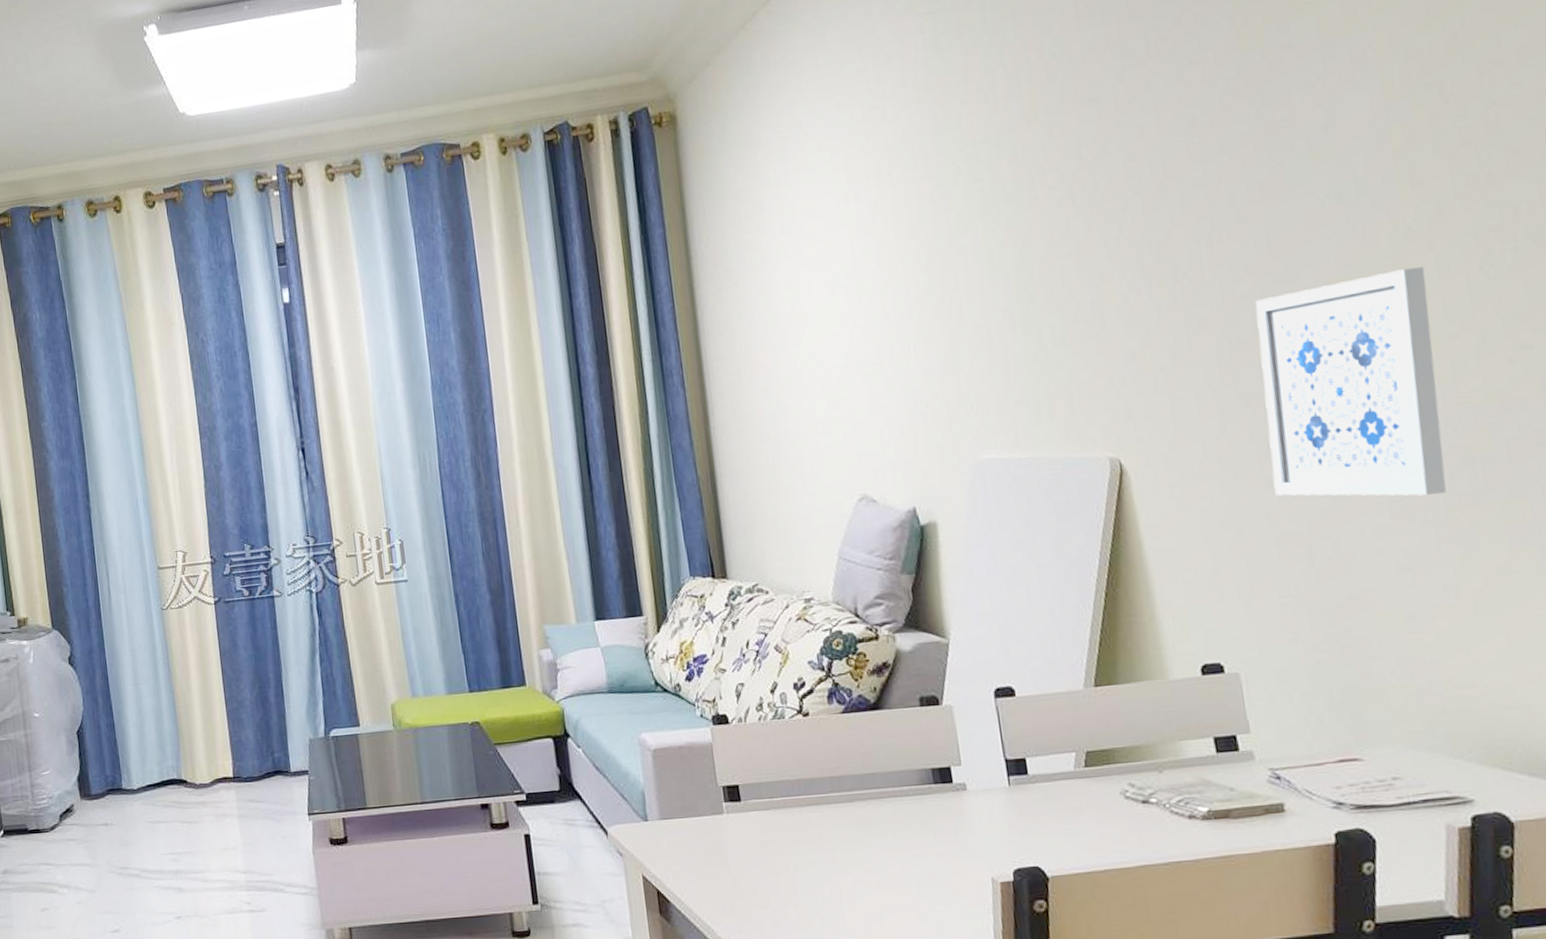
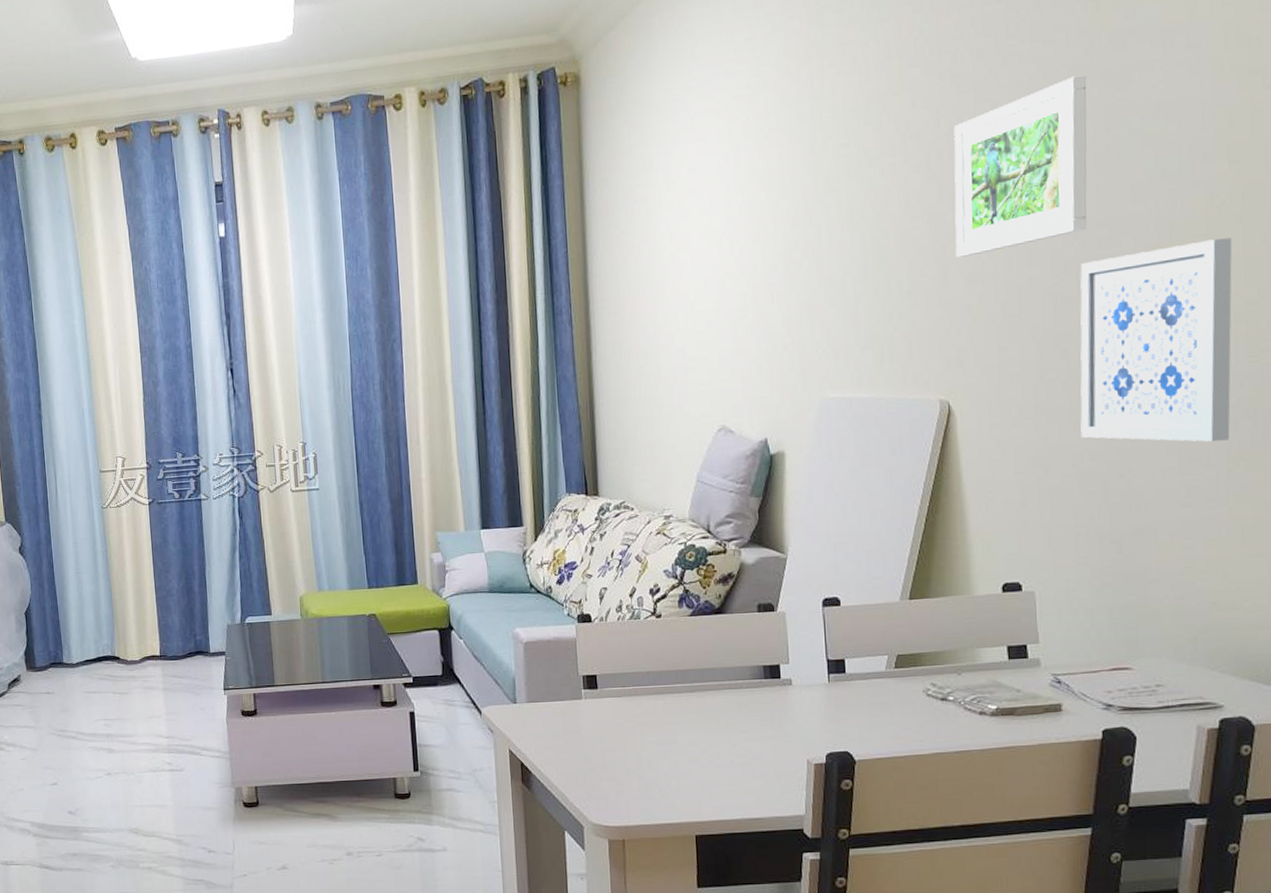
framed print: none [1097,95,1258,299] -> present [954,75,1087,257]

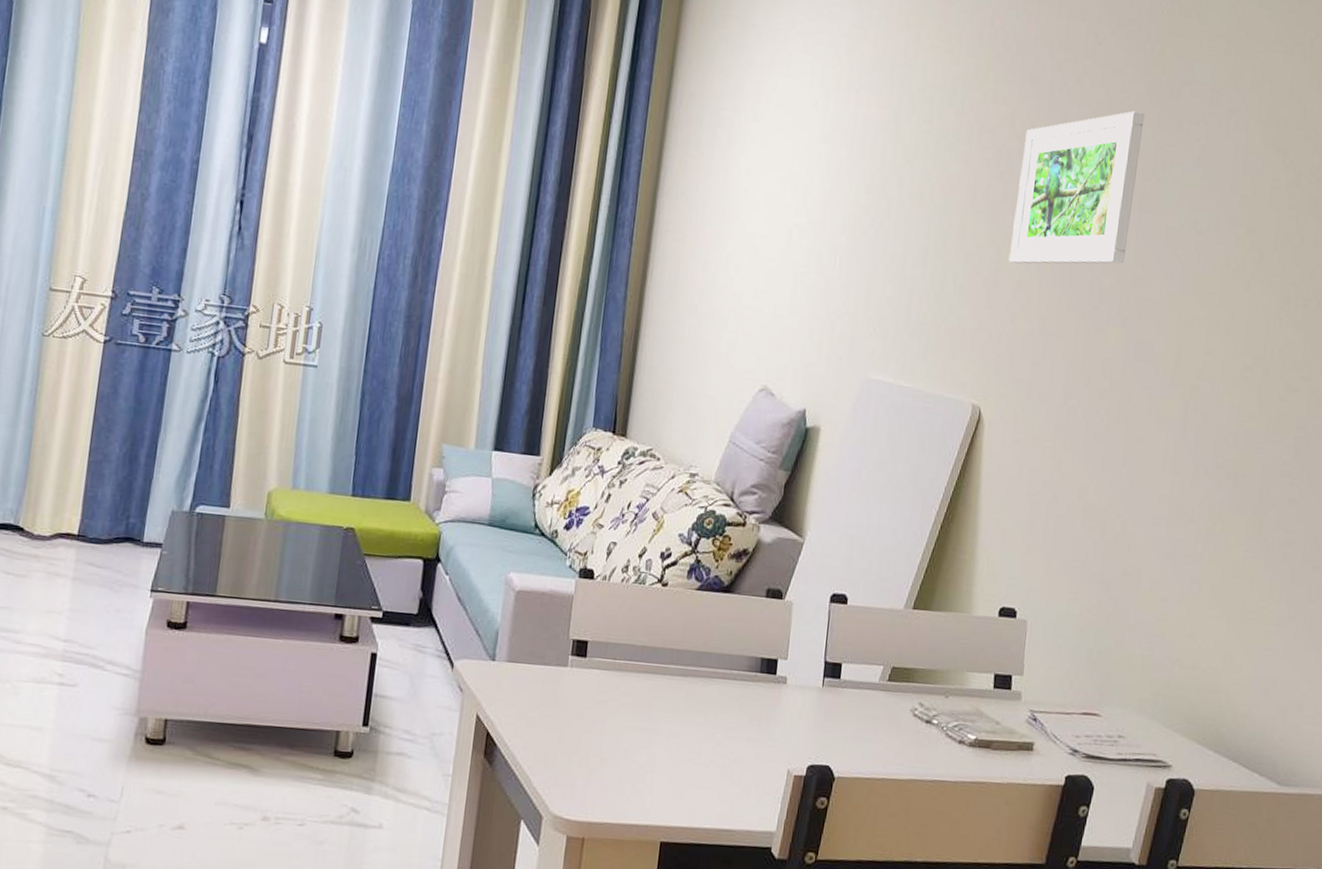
wall art: present [1080,237,1233,442] -> none [1090,295,1240,499]

